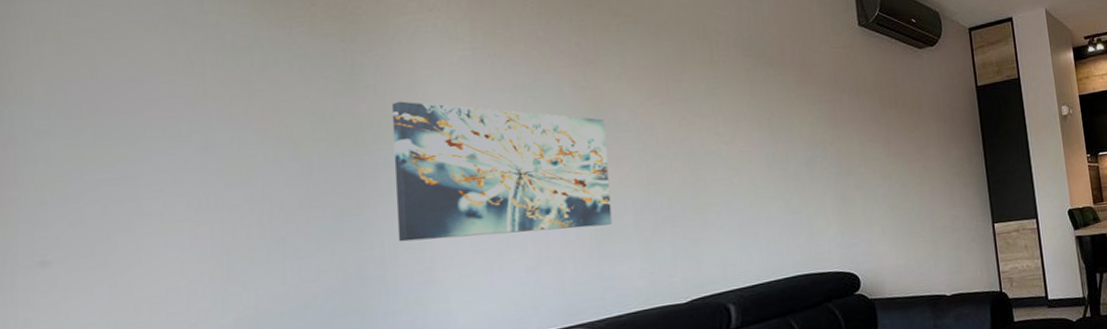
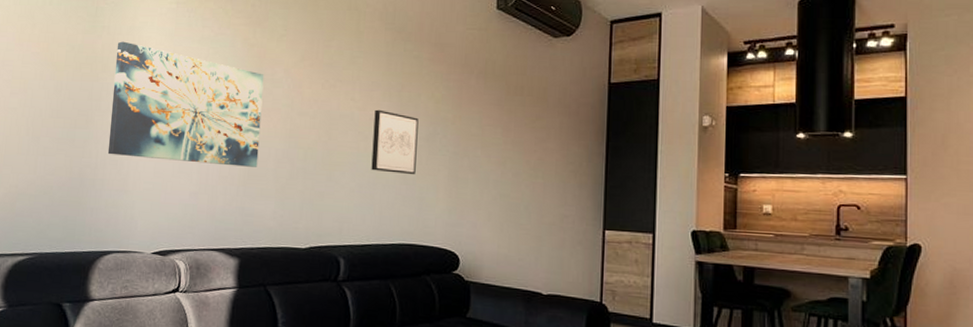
wall art: none [744,140,800,206] -> present [371,109,419,174]

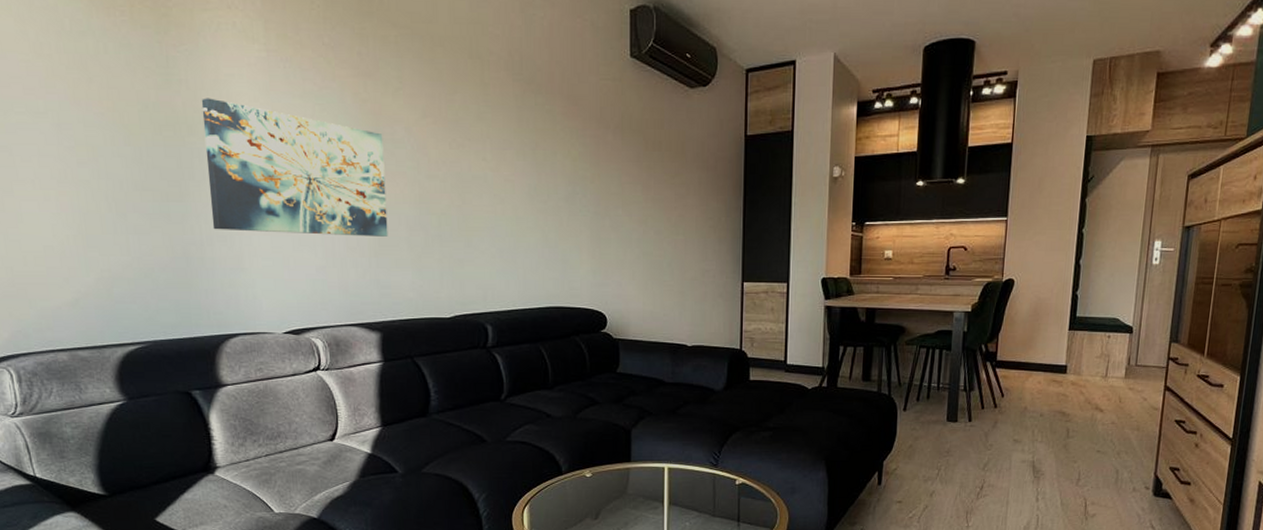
wall art: present [371,109,419,174] -> none [509,170,557,236]

